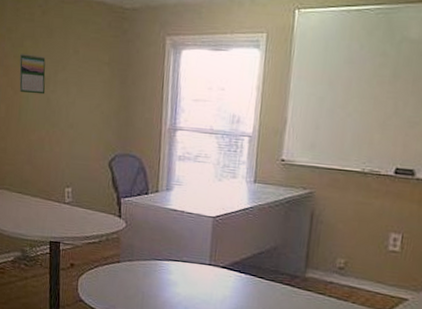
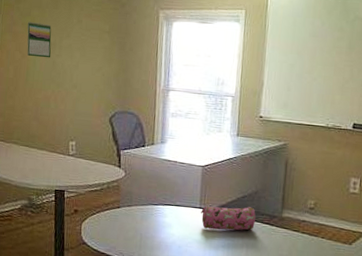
pencil case: none [211,262,275,292] -> present [201,206,256,231]

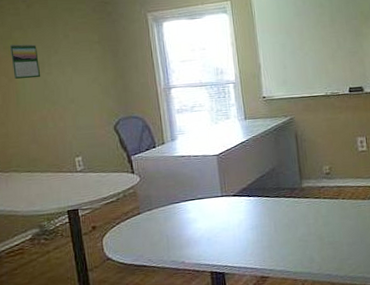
pencil case: present [201,206,256,231] -> none [223,184,278,216]

